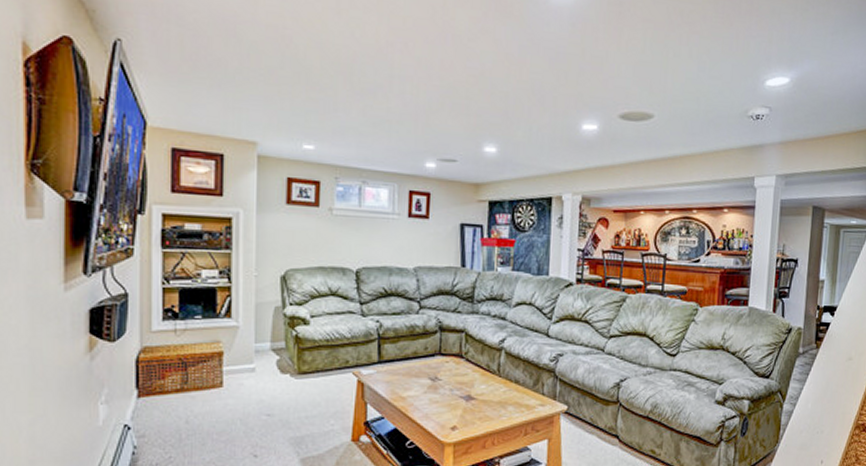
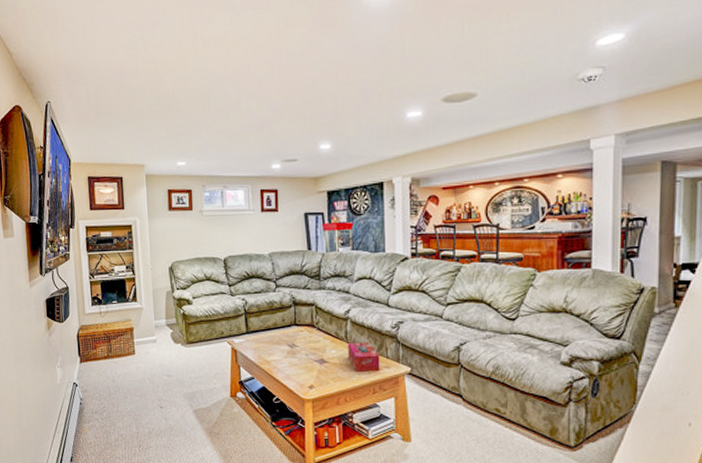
tissue box: none [499,376,535,410] -> present [347,342,380,372]

